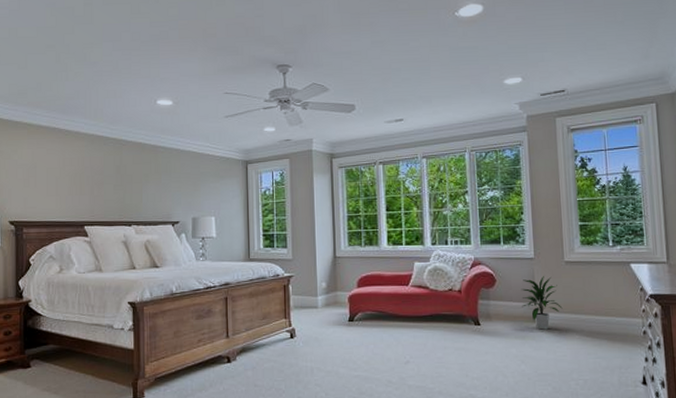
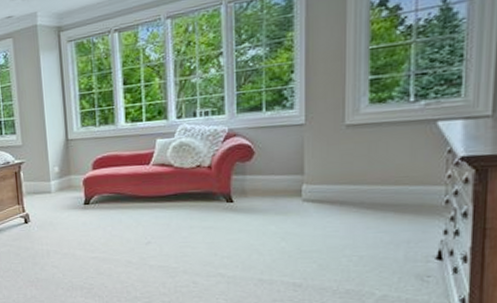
indoor plant: present [521,275,563,330] -> none [285,143,338,204]

